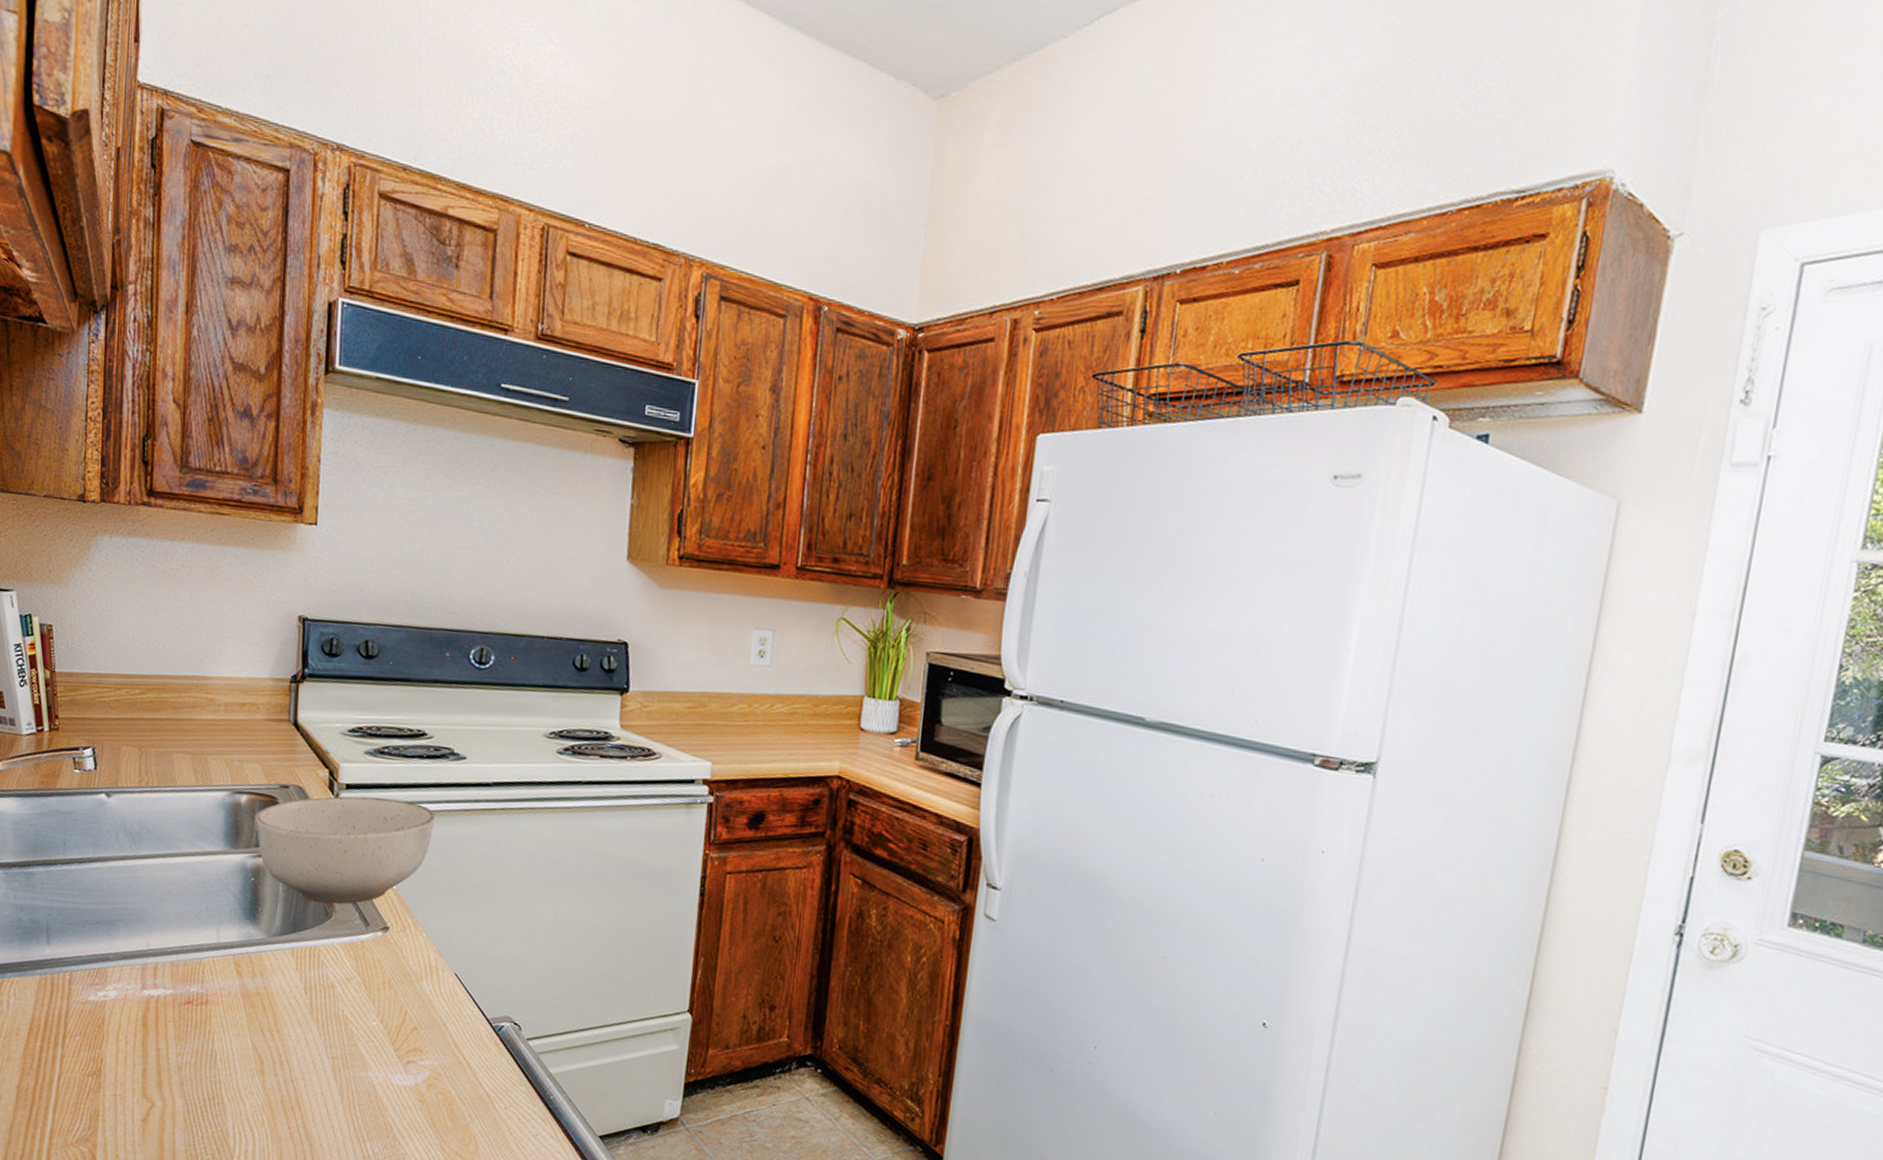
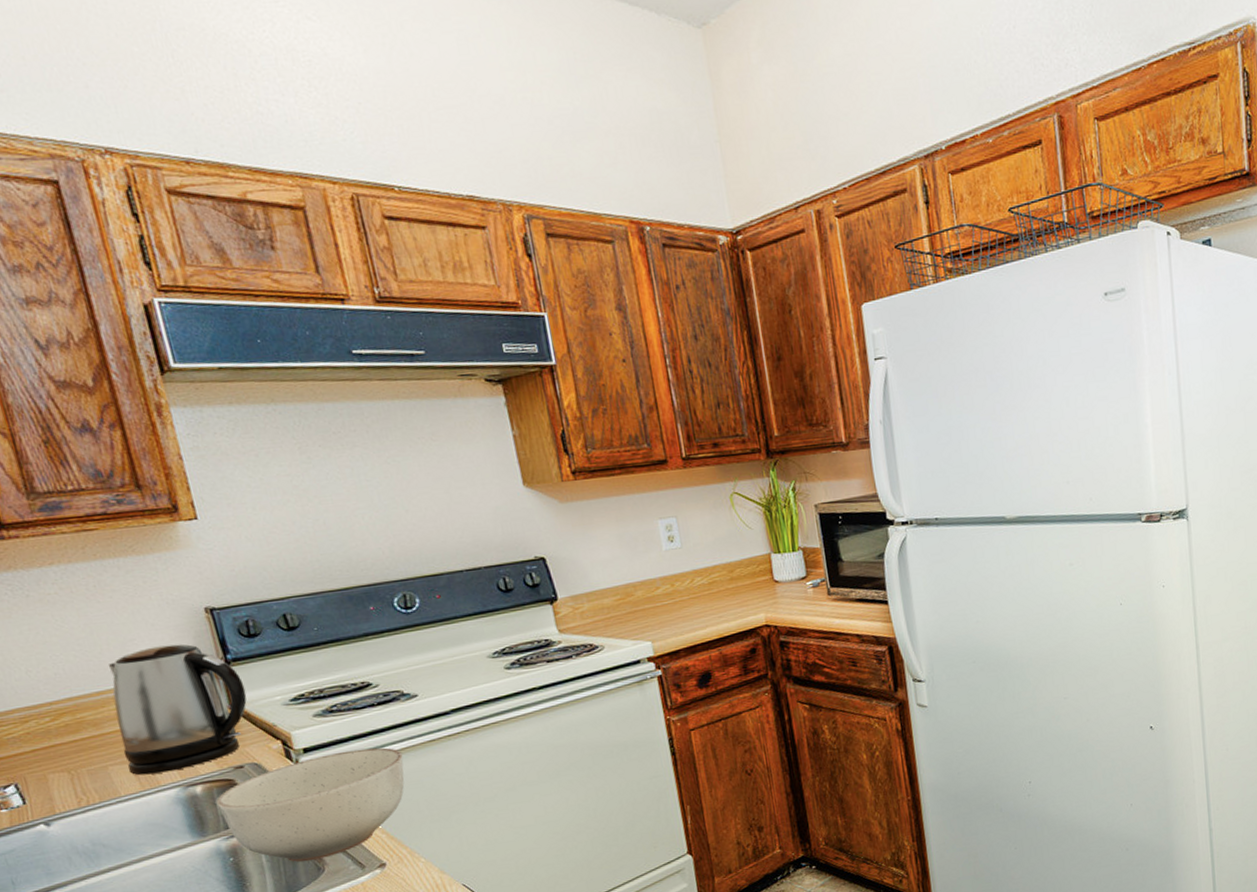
kettle: none [190,643,312,775] -> present [108,644,247,776]

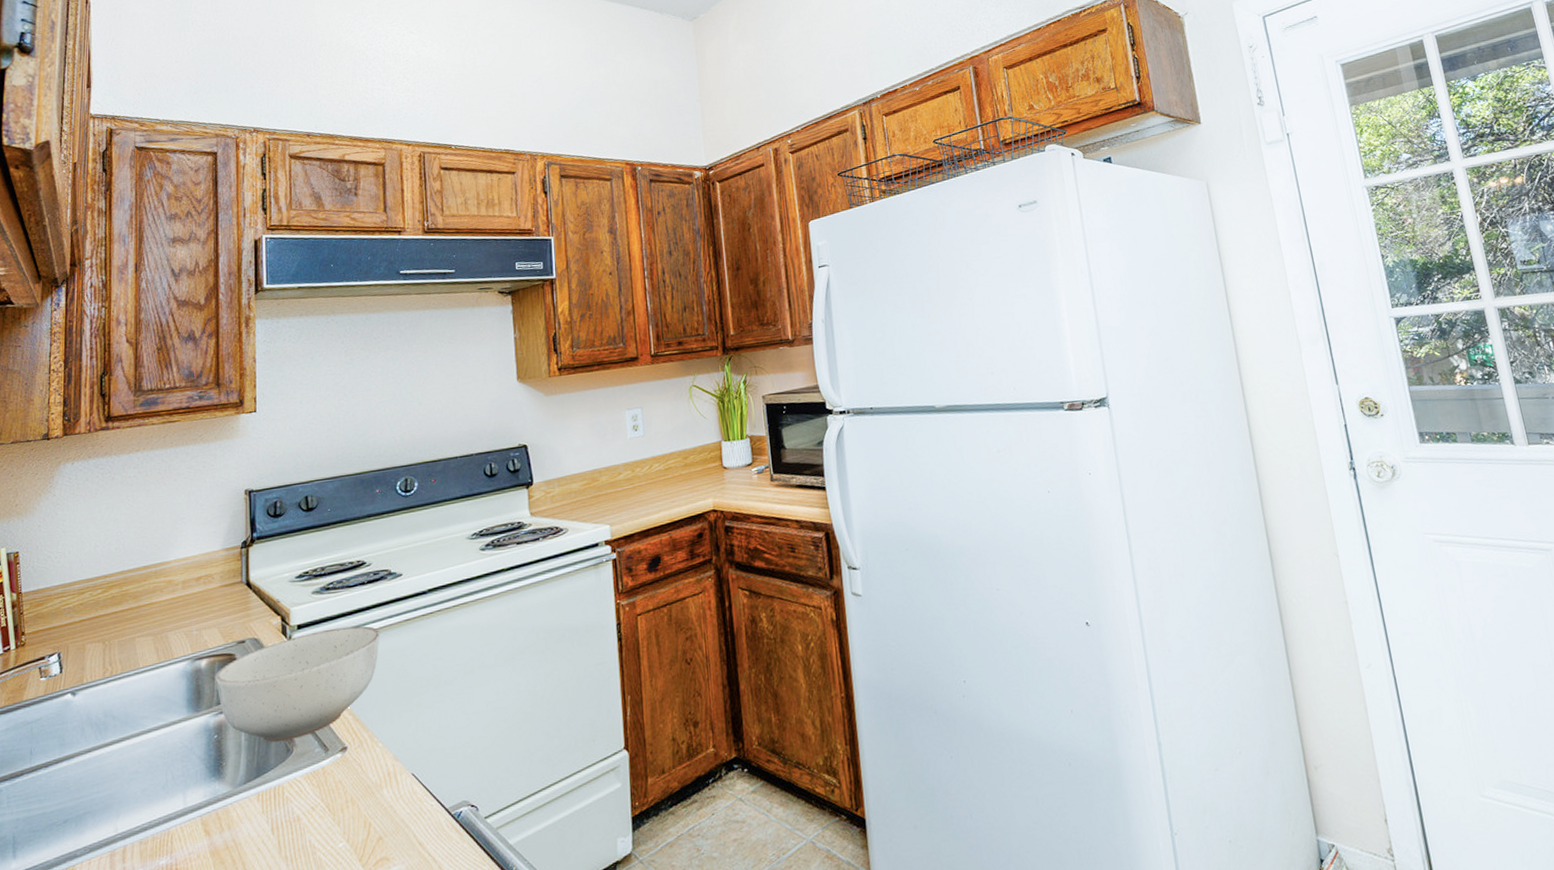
kettle: present [108,644,247,776] -> none [151,522,262,648]

